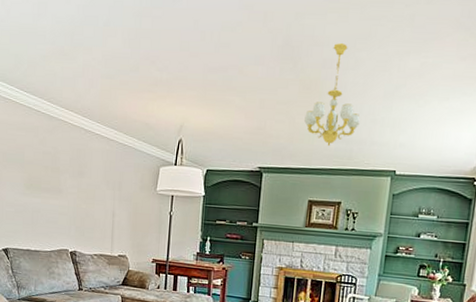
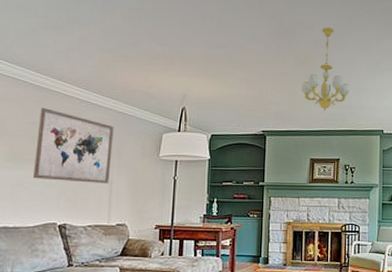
wall art: none [49,137,115,216] -> present [33,107,114,184]

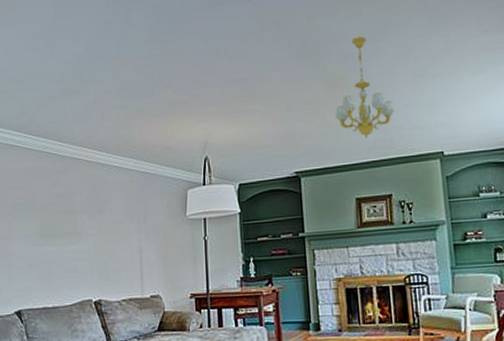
wall art: present [33,107,114,184] -> none [65,177,139,254]

